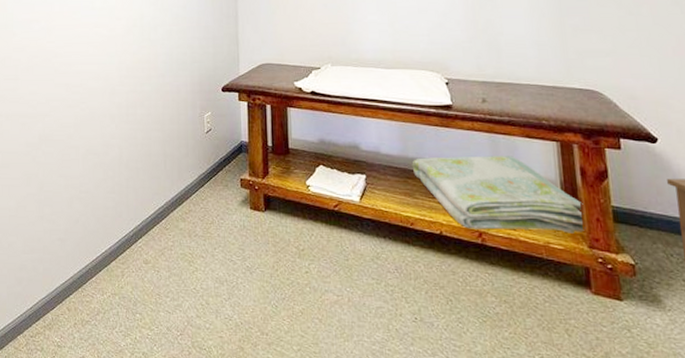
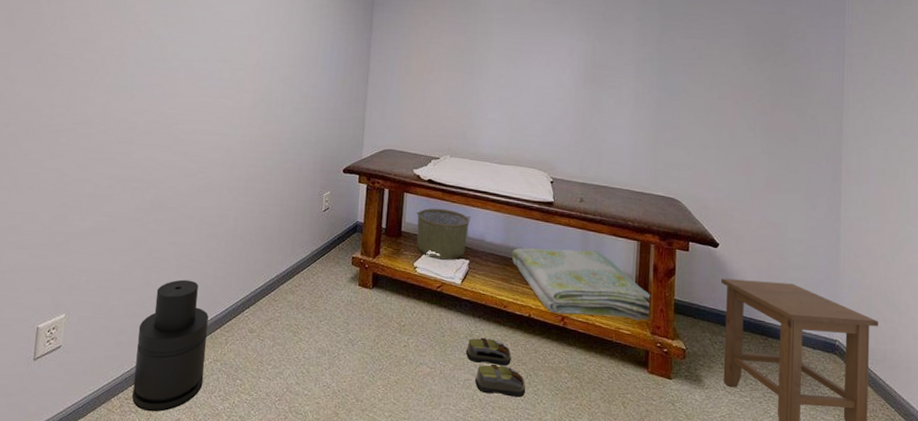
humidifier: none [37,212,104,350] -> present [132,279,209,412]
basket: none [302,121,362,176] -> present [416,208,471,260]
slippers: none [375,259,447,327] -> present [466,337,525,398]

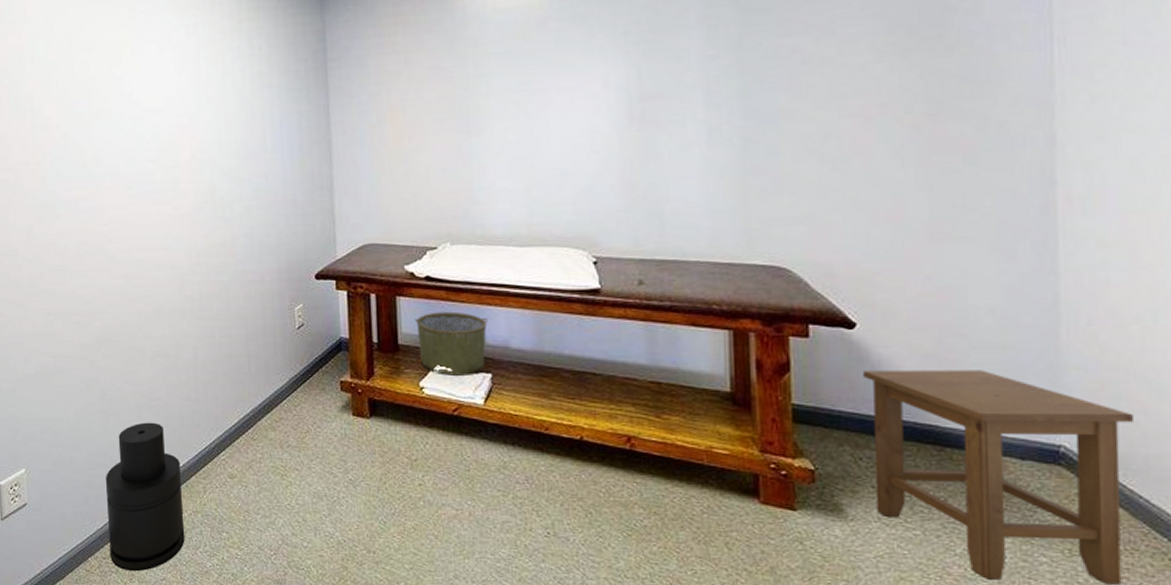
slippers: present [466,337,525,398] -> none [501,469,585,542]
towel: present [511,247,652,321] -> none [548,348,758,436]

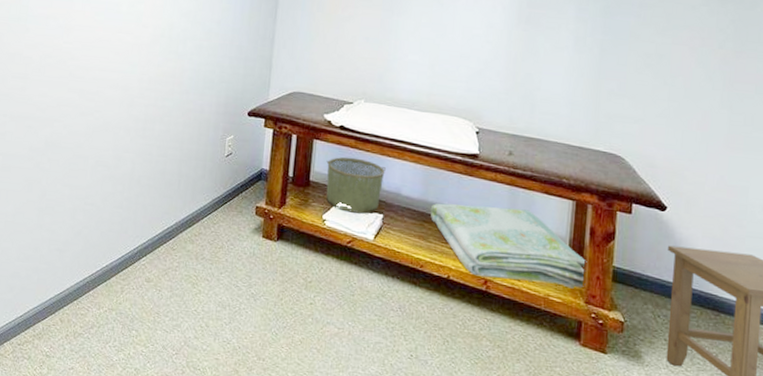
humidifier: present [105,422,185,572] -> none [25,223,104,360]
towel: none [548,348,758,436] -> present [430,203,587,289]

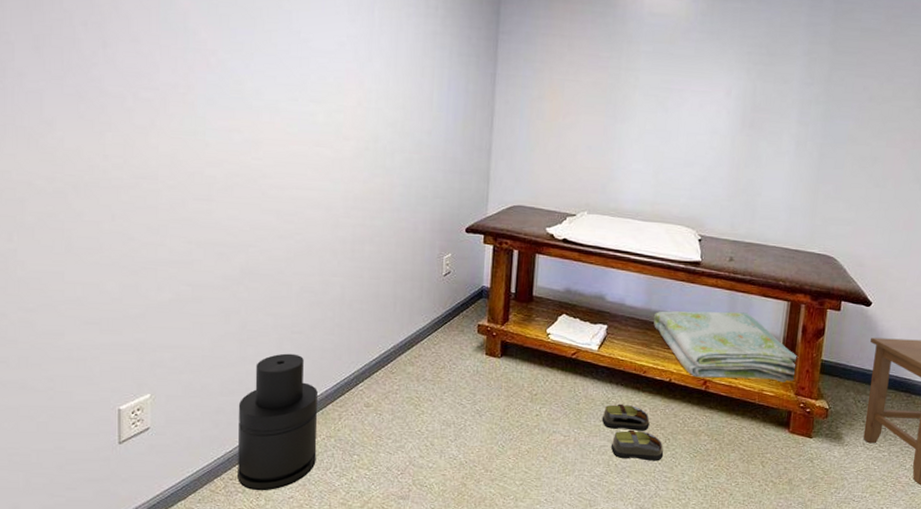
humidifier: none [25,223,104,360] -> present [238,353,318,491]
basket: present [326,156,386,214] -> none [549,270,610,326]
slippers: none [378,298,442,365] -> present [602,404,663,461]

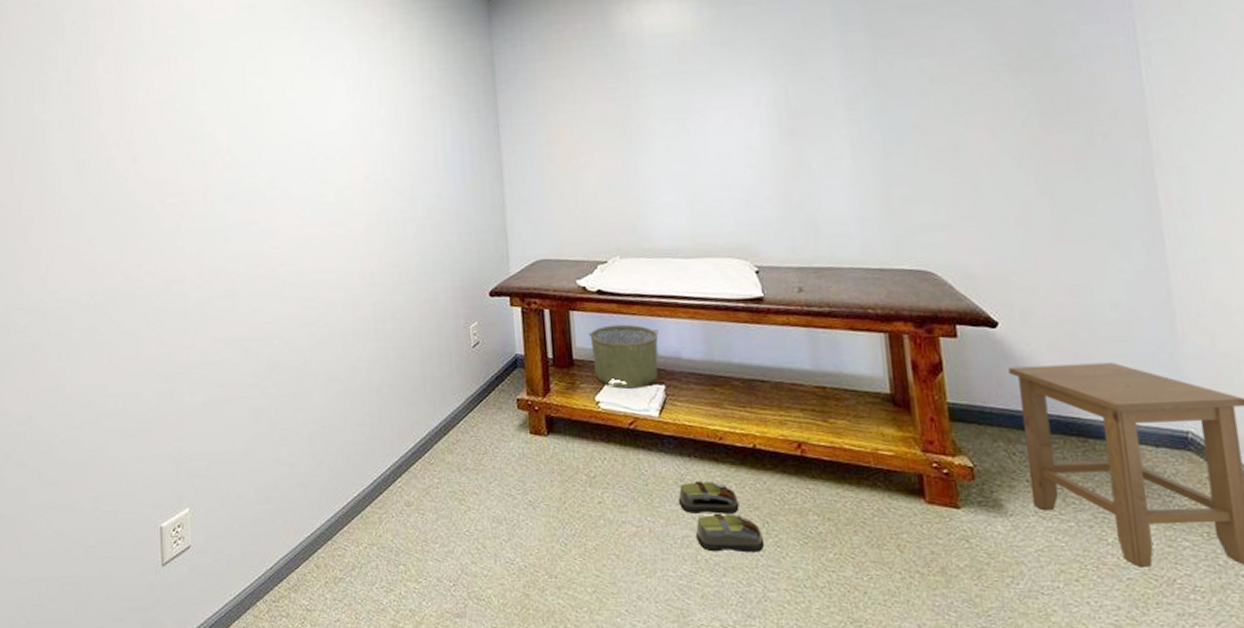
humidifier: present [238,353,318,491] -> none [275,451,360,614]
basket: none [549,270,610,326] -> present [588,324,659,389]
towel: present [653,311,799,383] -> none [718,352,919,440]

